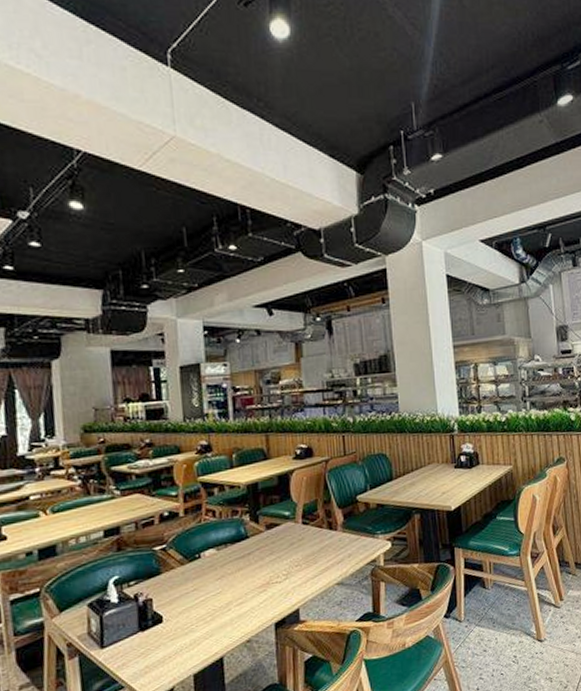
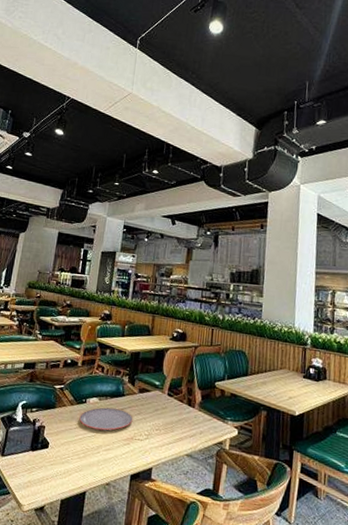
plate: none [195,554,266,586] -> present [79,407,133,431]

